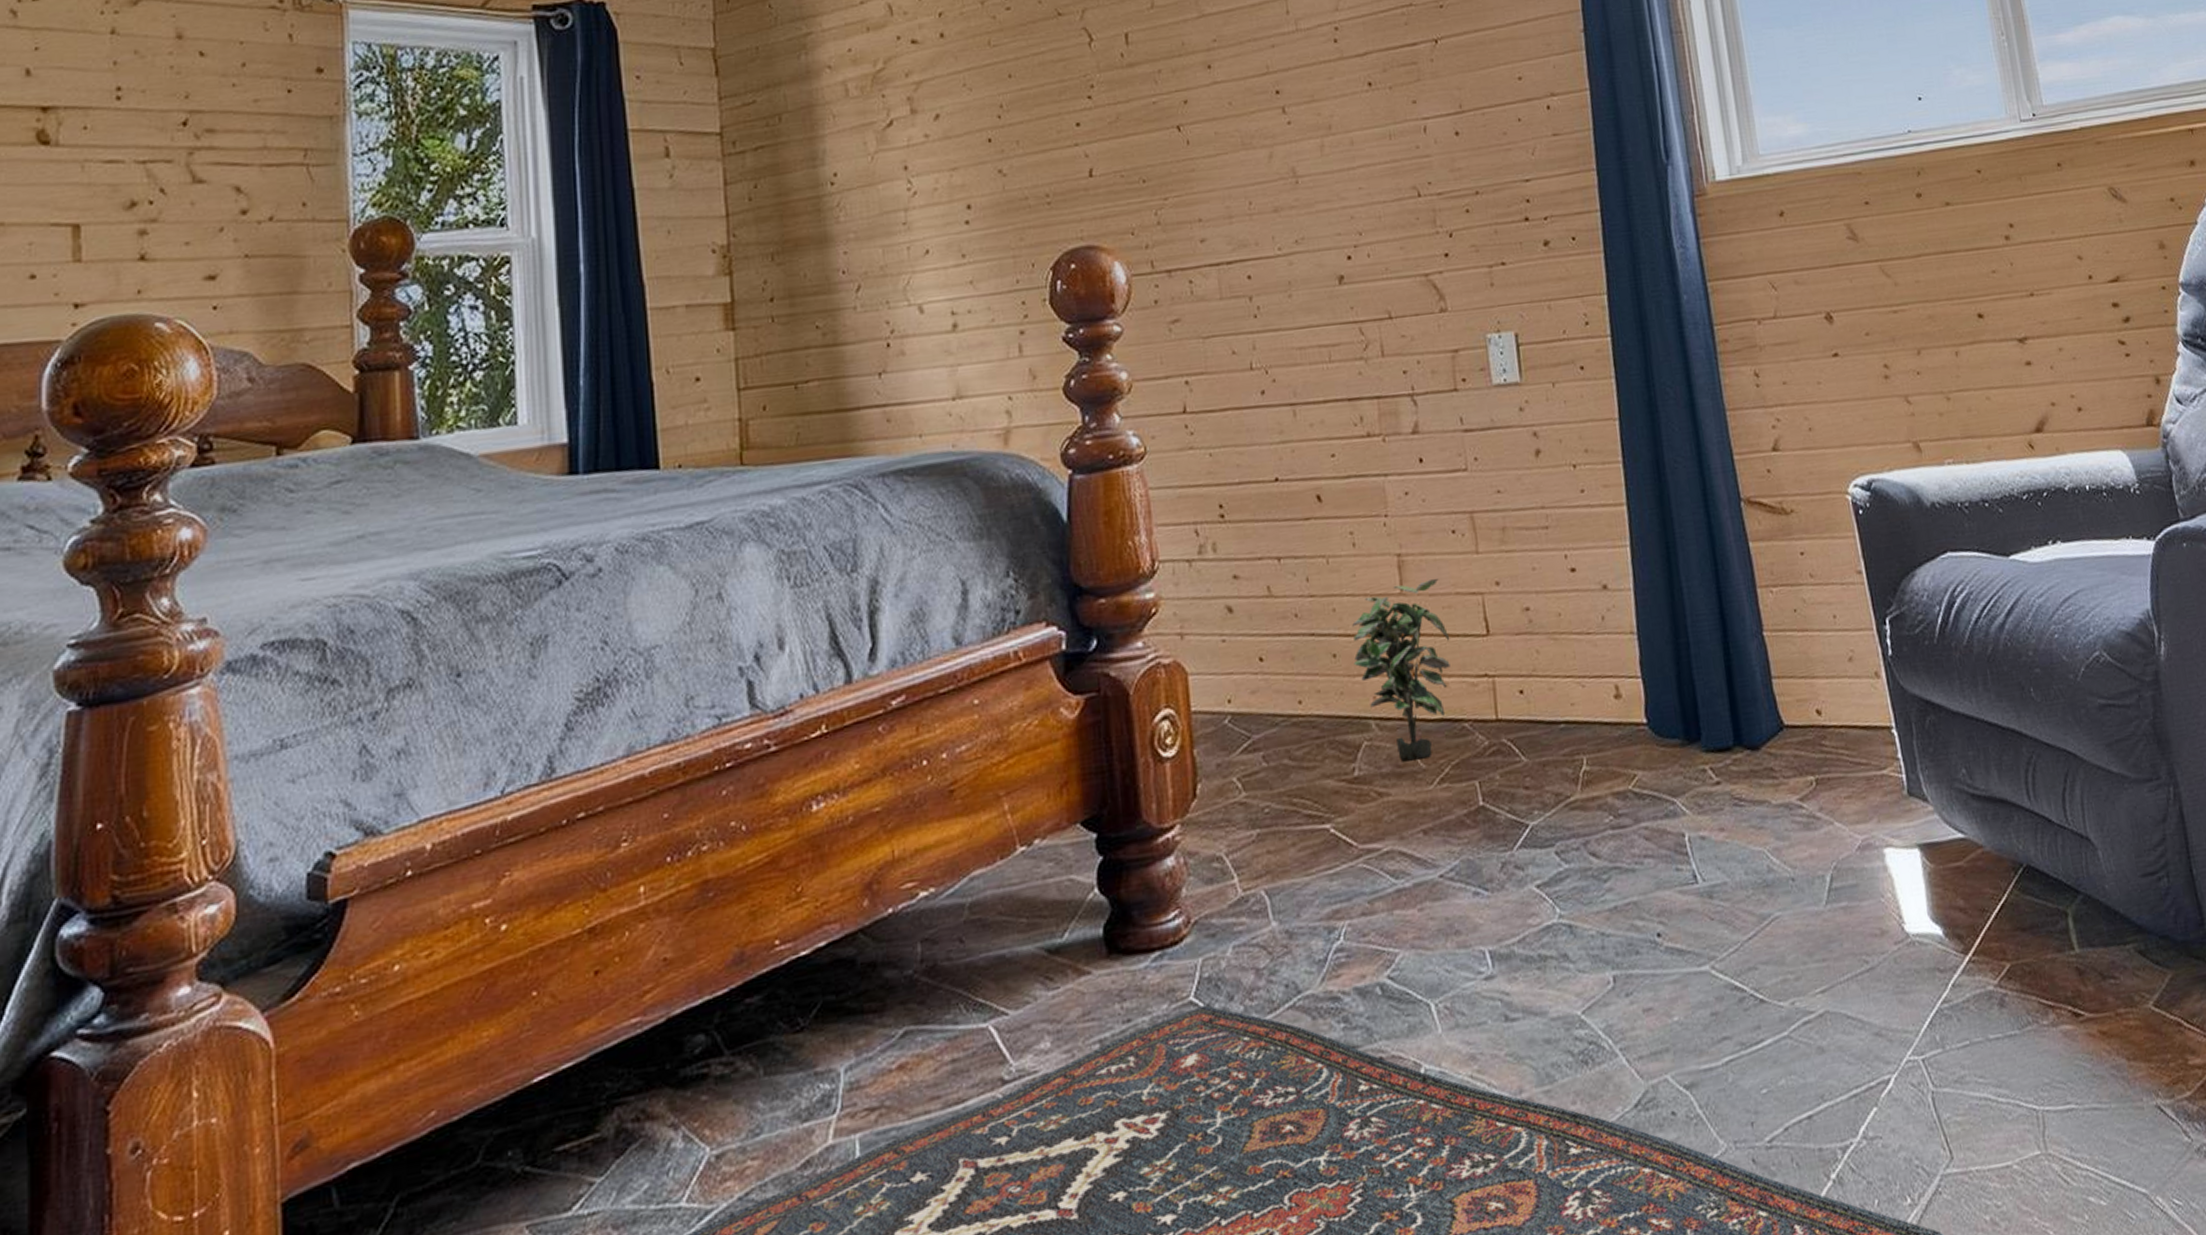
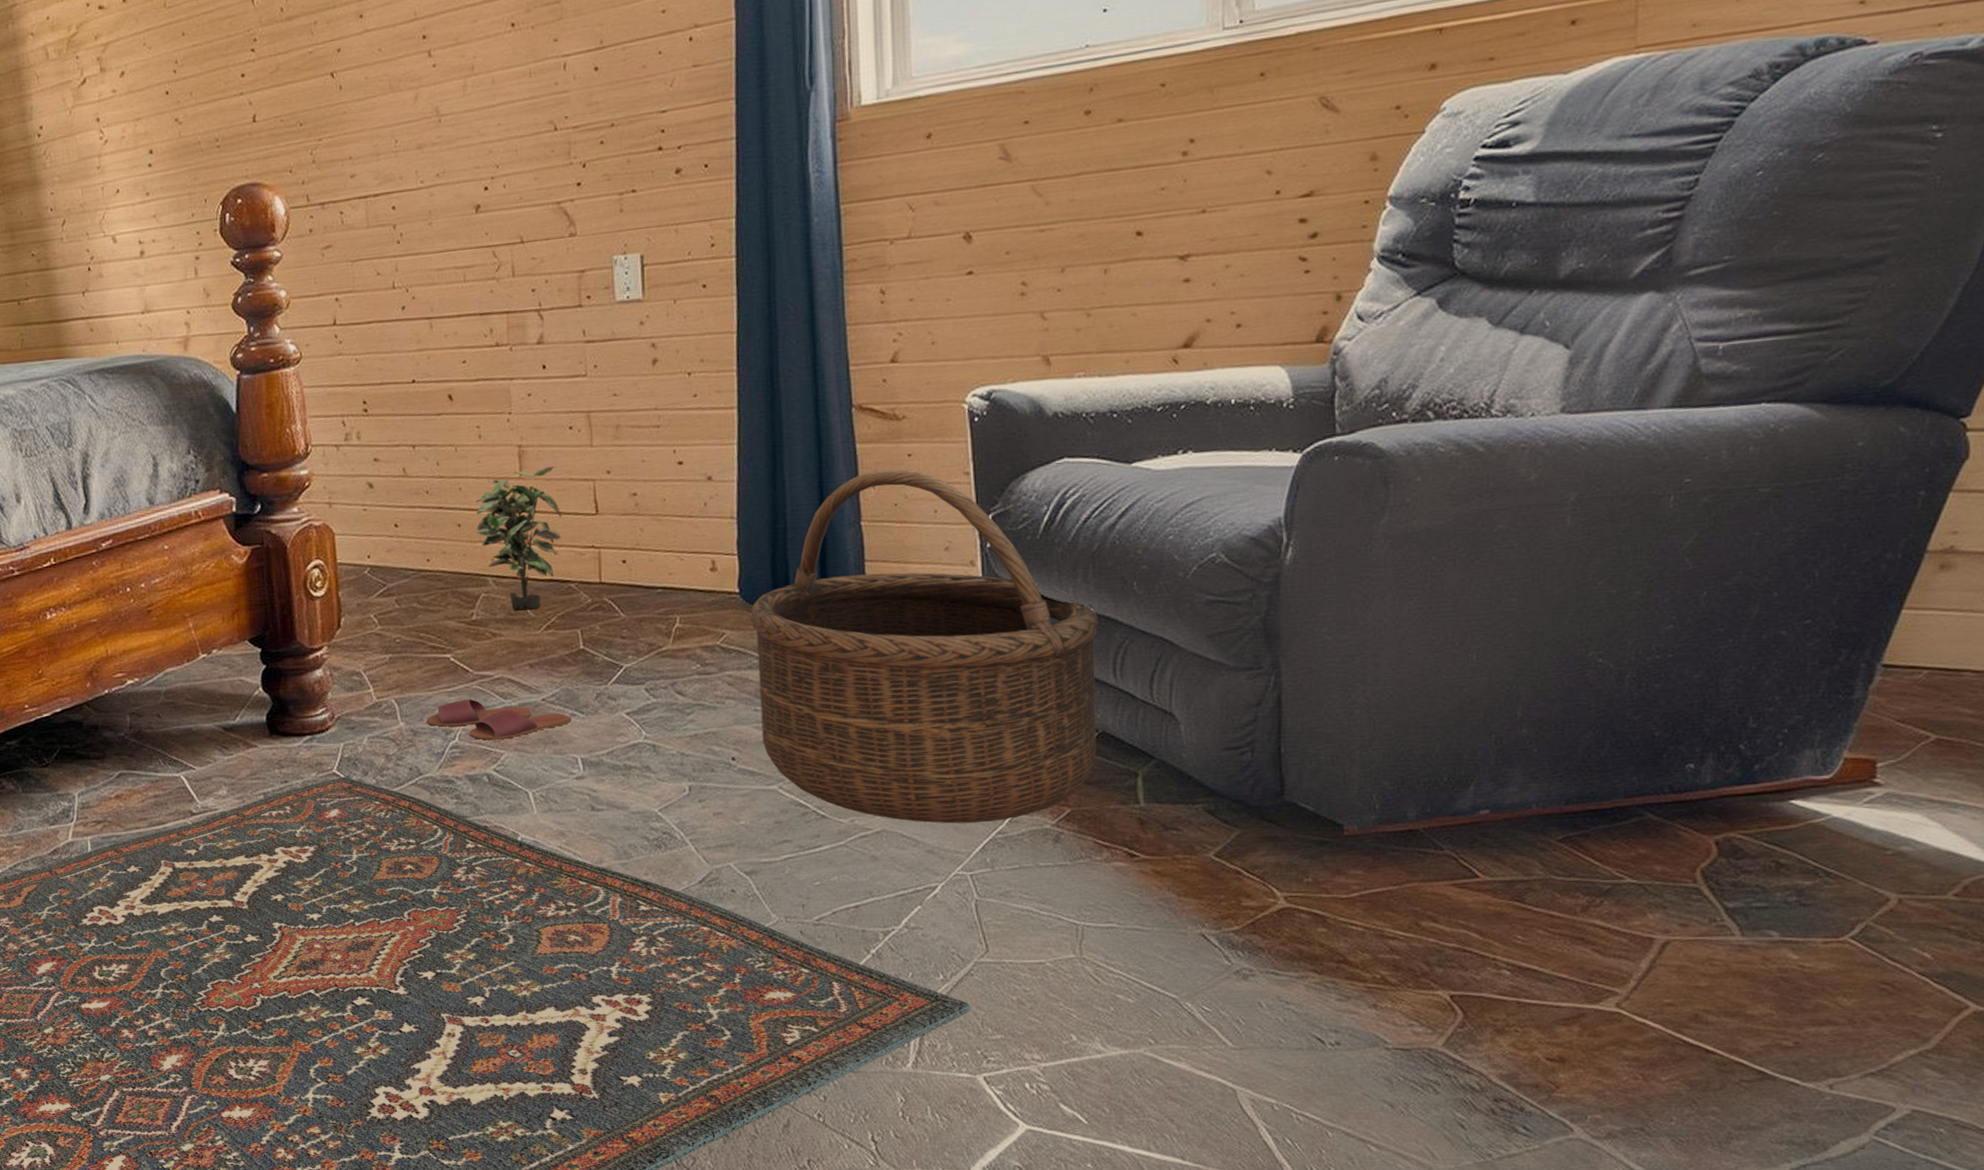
slippers: none [1304,881,1475,937] -> present [427,698,572,740]
basket: none [1661,569,2025,997] -> present [750,468,1099,824]

